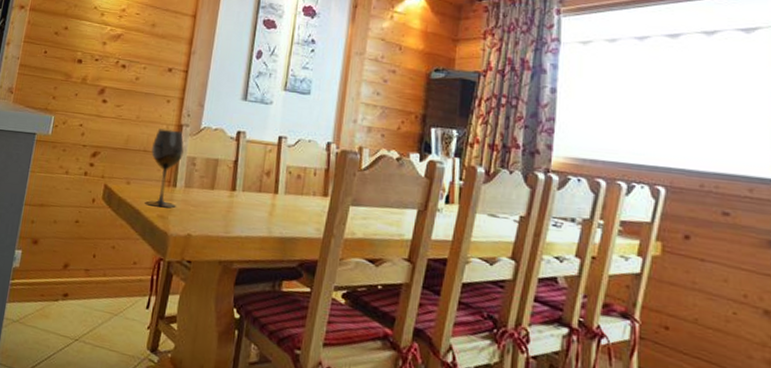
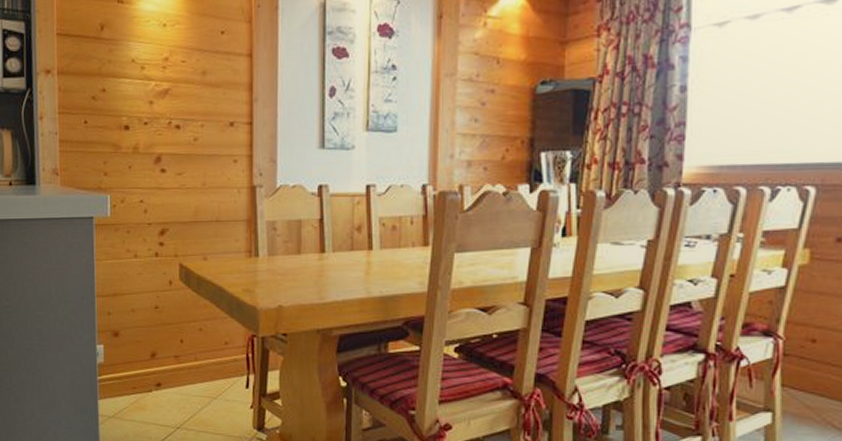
wineglass: present [145,128,184,208] -> none [225,193,262,282]

